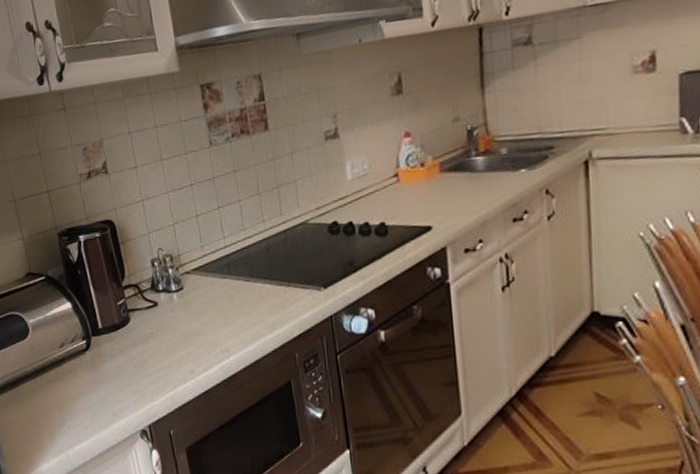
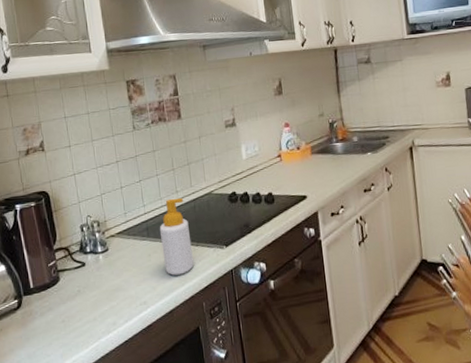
soap bottle: none [242,228,284,320] -> present [159,198,194,276]

